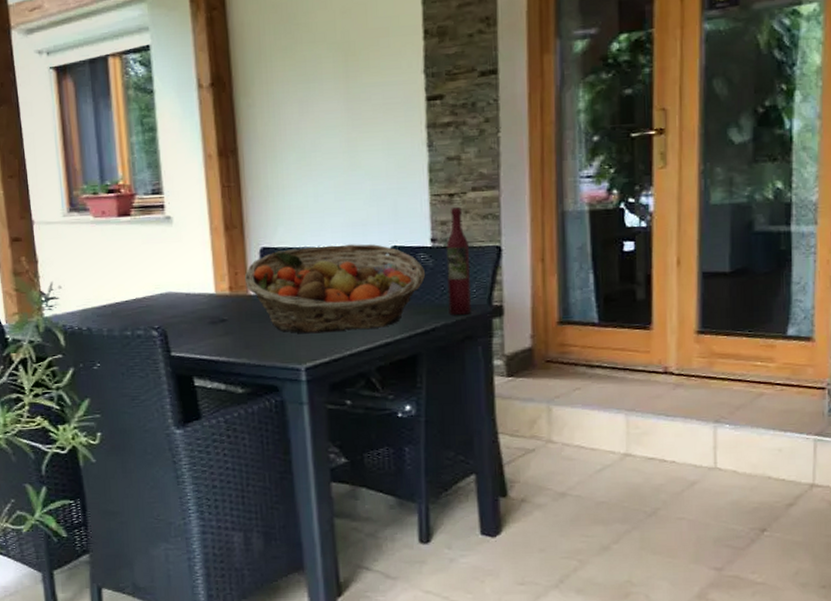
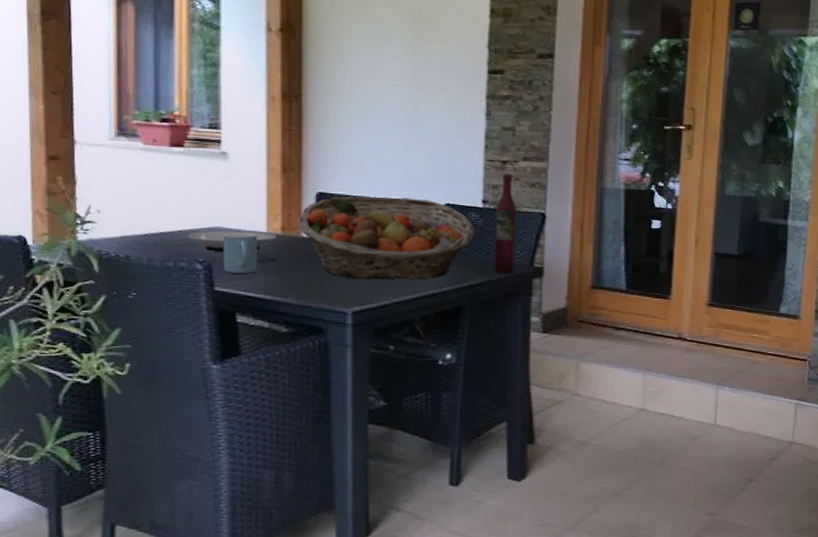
plate: none [142,293,225,317] -> present [188,230,276,251]
mug: none [174,295,209,337] -> present [223,232,258,274]

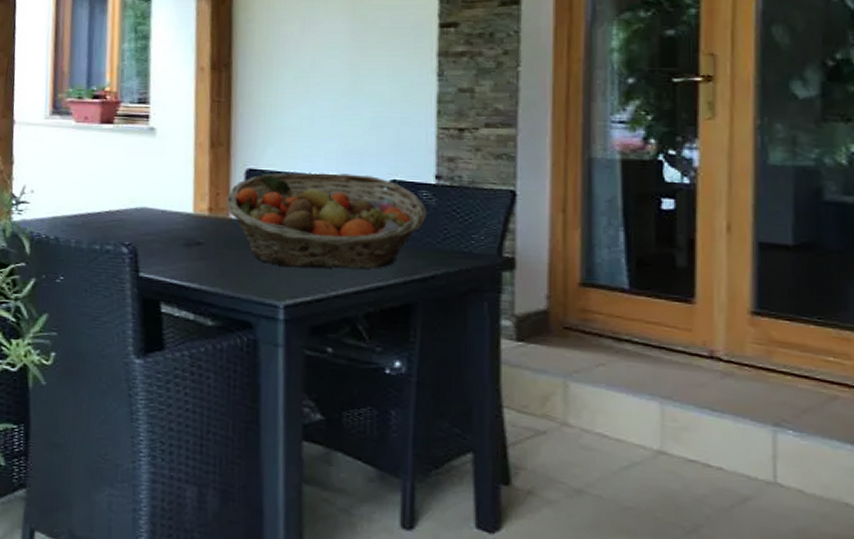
plate: present [188,230,276,251] -> none [115,211,203,234]
mug: present [223,232,258,274] -> none [148,213,184,259]
wine bottle: present [494,173,516,274] -> none [451,142,479,264]

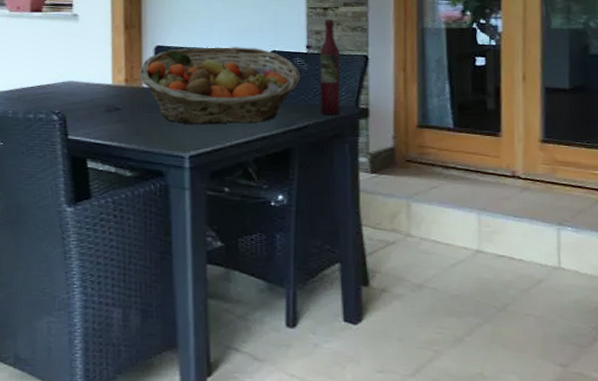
wine bottle: none [451,142,479,264] -> present [319,19,341,116]

